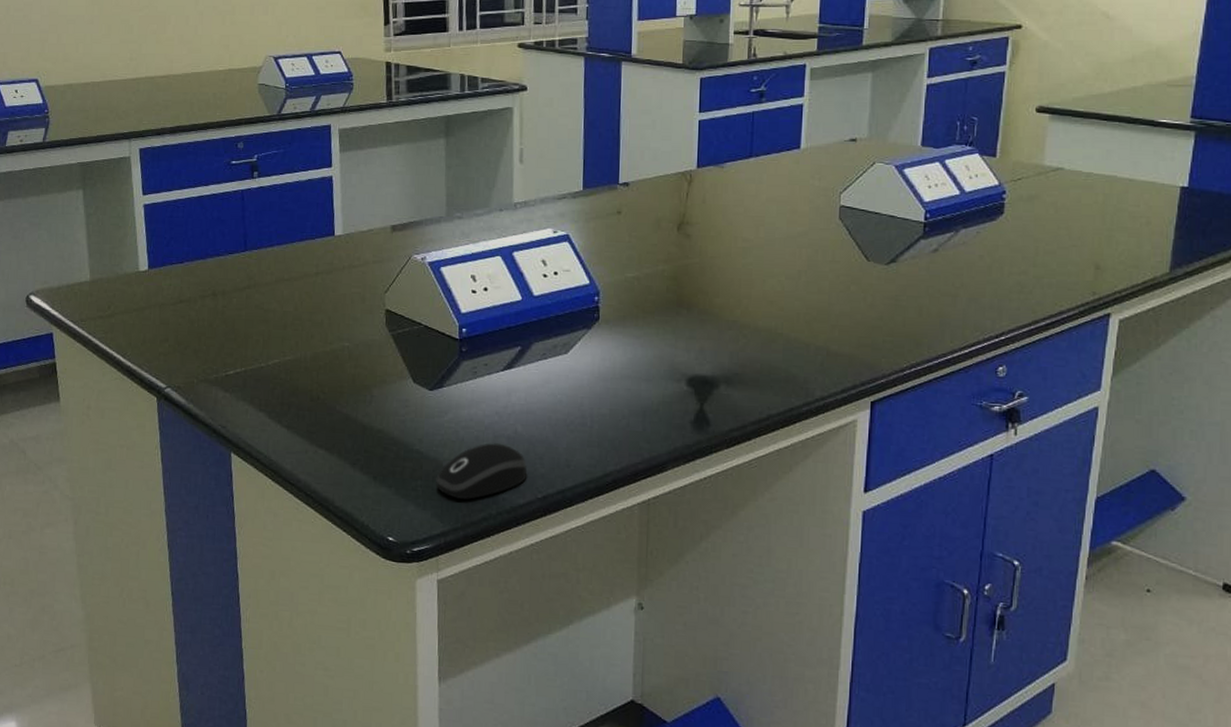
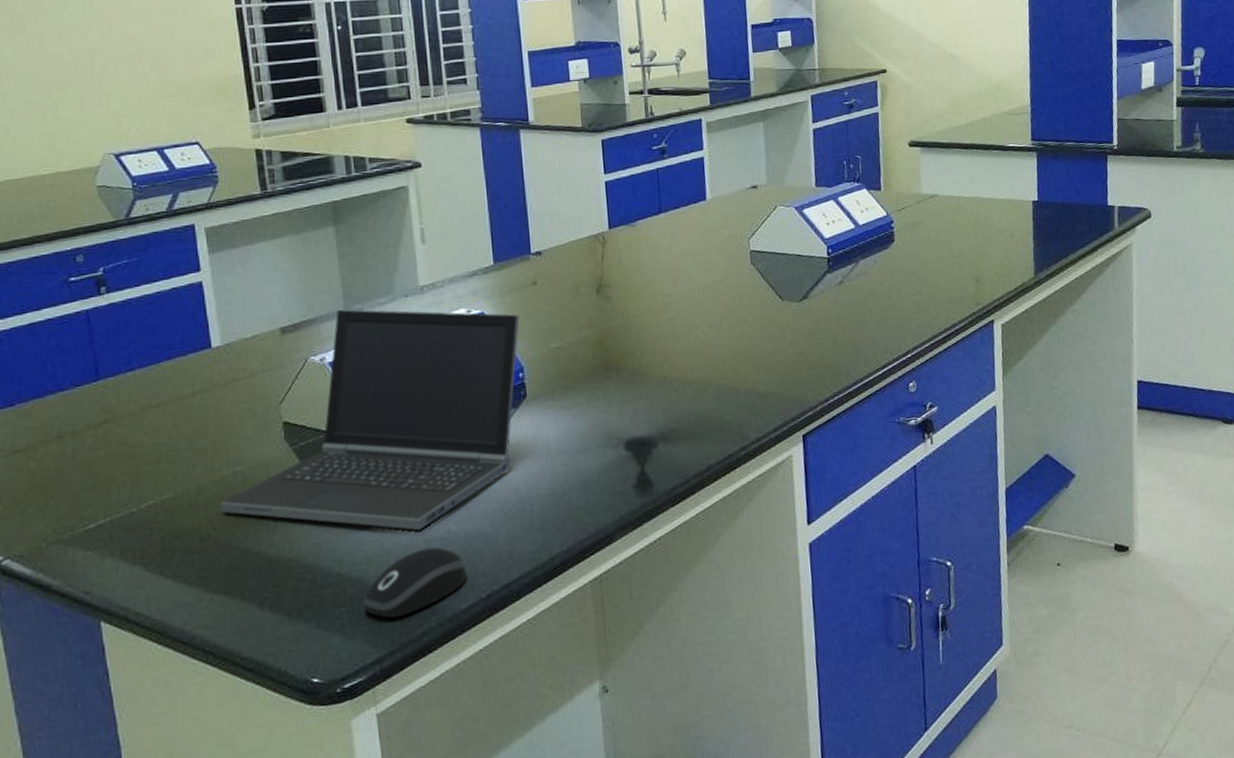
laptop computer: none [329,215,601,426] -> present [220,309,520,531]

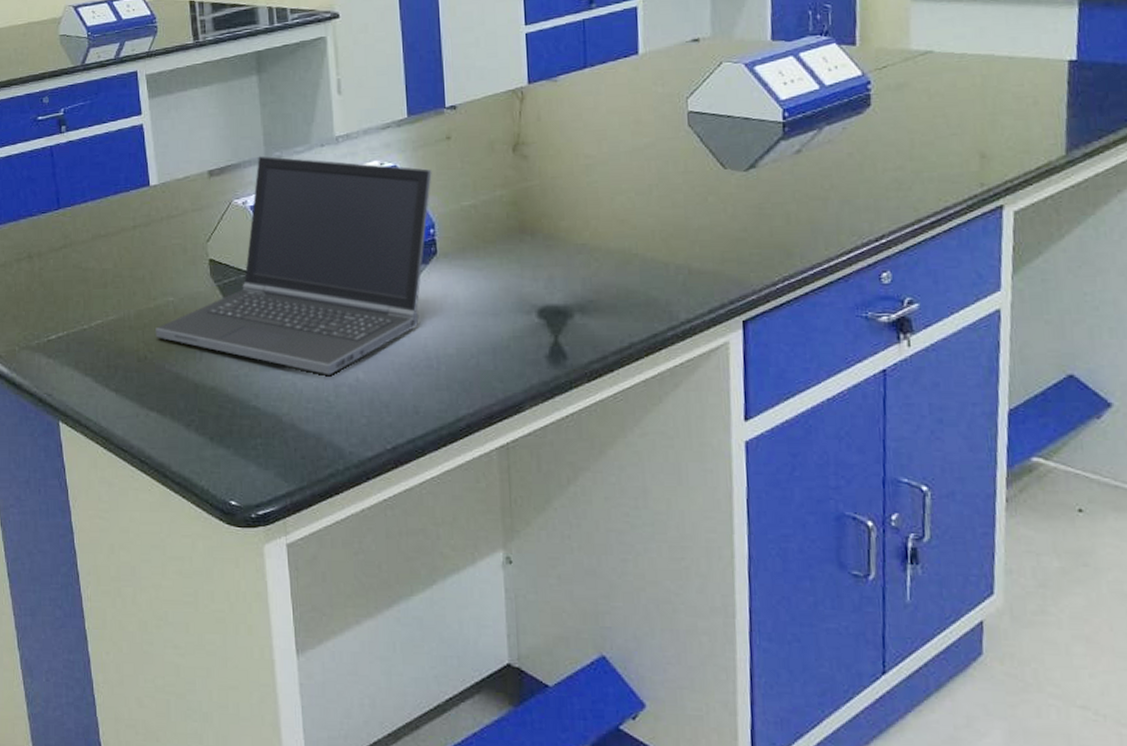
computer mouse: present [363,547,466,618] -> none [276,393,373,455]

